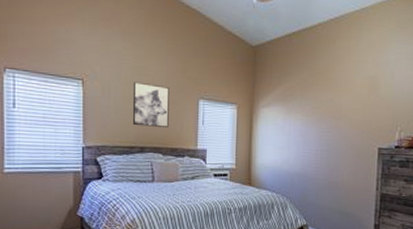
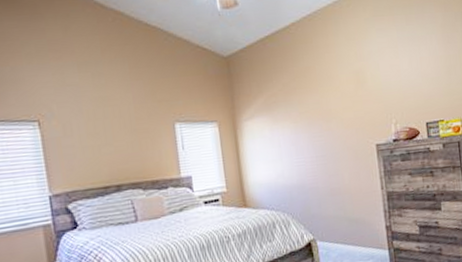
wall art: present [132,81,169,127] -> none [98,114,145,163]

